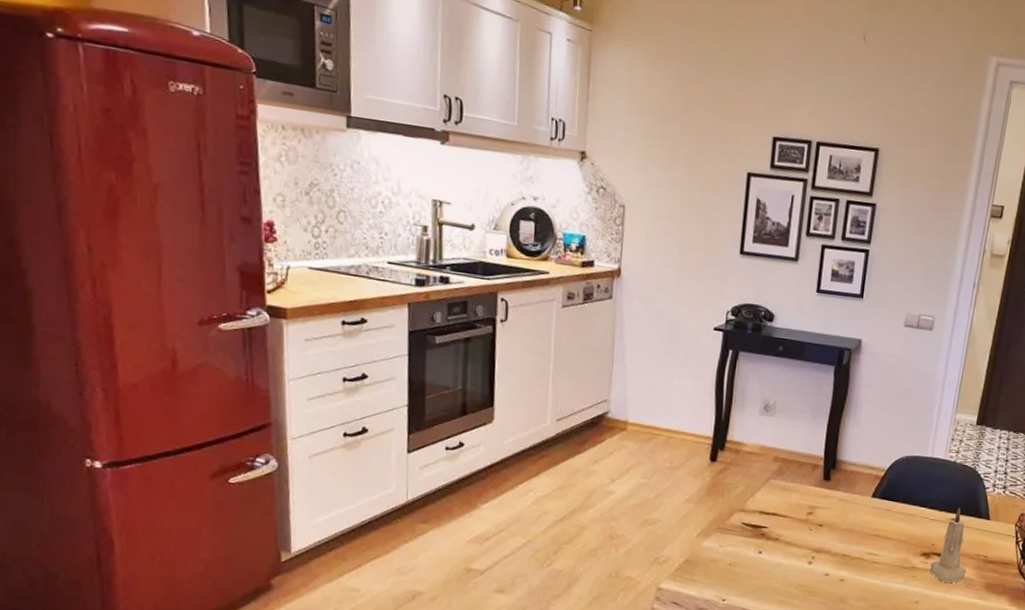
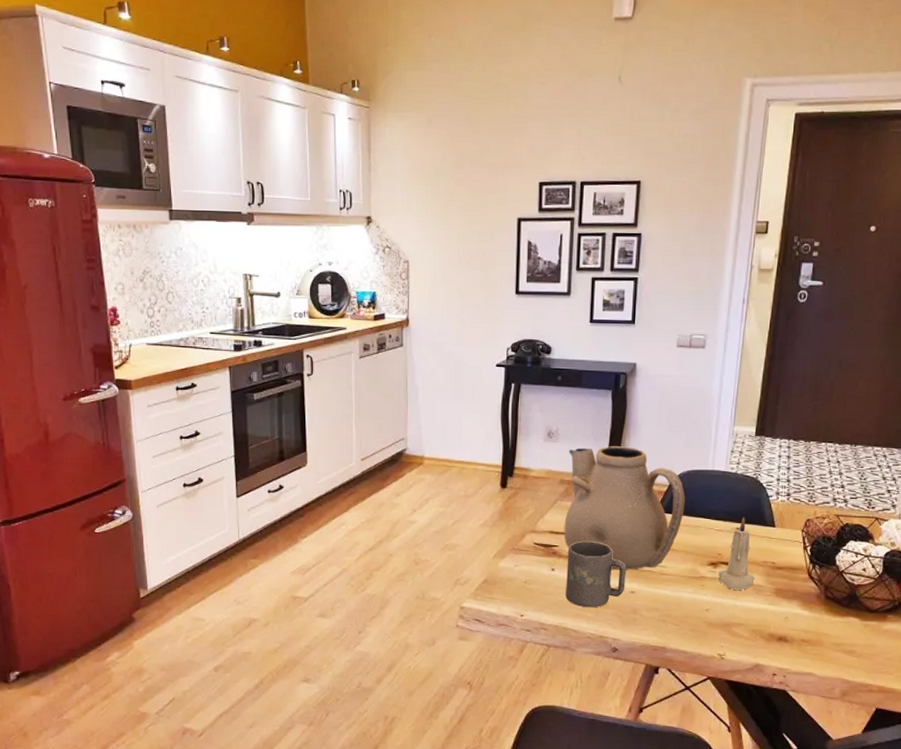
mug: none [772,524,837,595] -> present [565,541,626,608]
teapot: none [774,424,903,557] -> present [564,446,685,570]

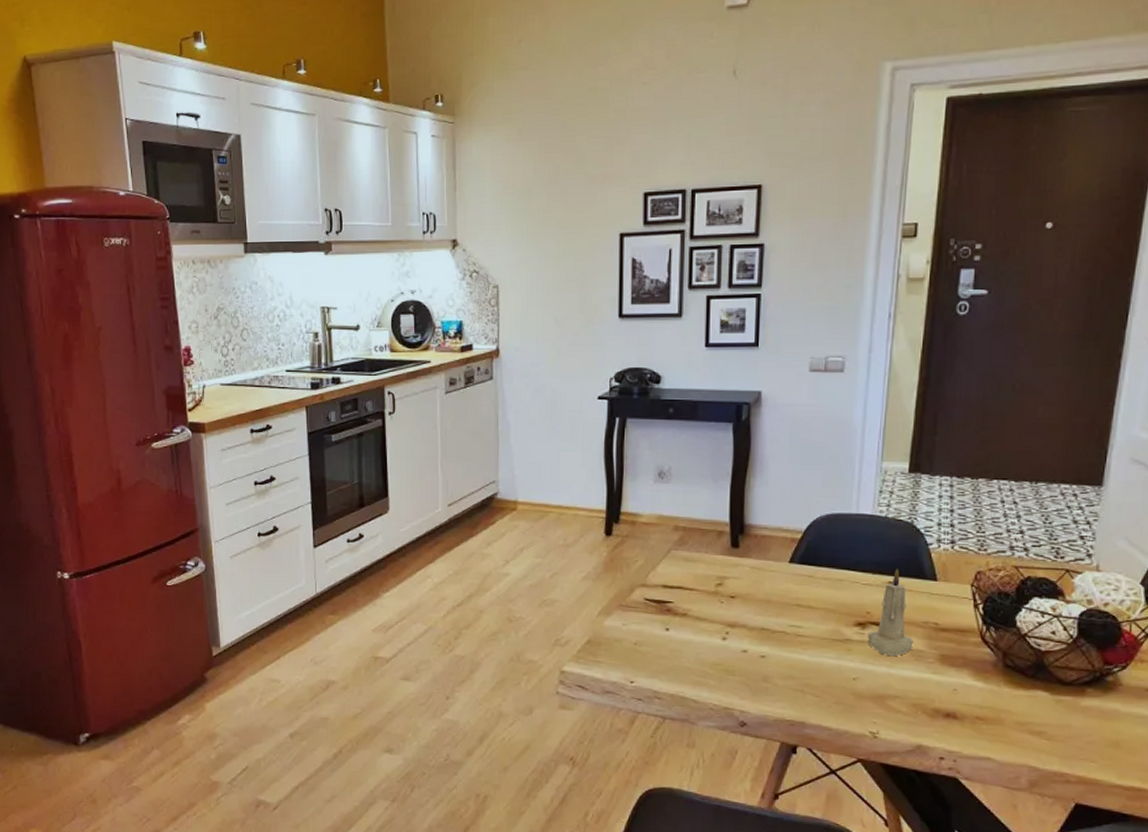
teapot: present [564,446,685,570] -> none [679,487,824,631]
mug: present [565,541,626,608] -> none [683,597,755,675]

